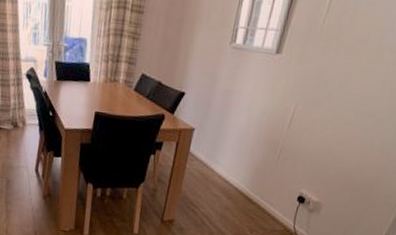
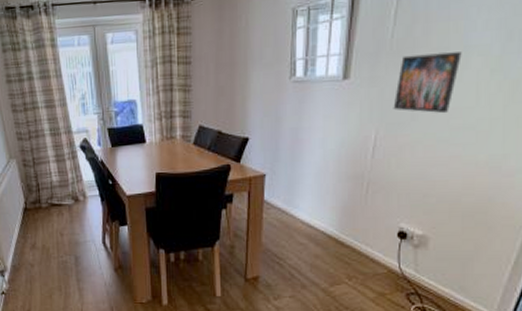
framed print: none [313,41,378,99] -> present [393,52,462,114]

